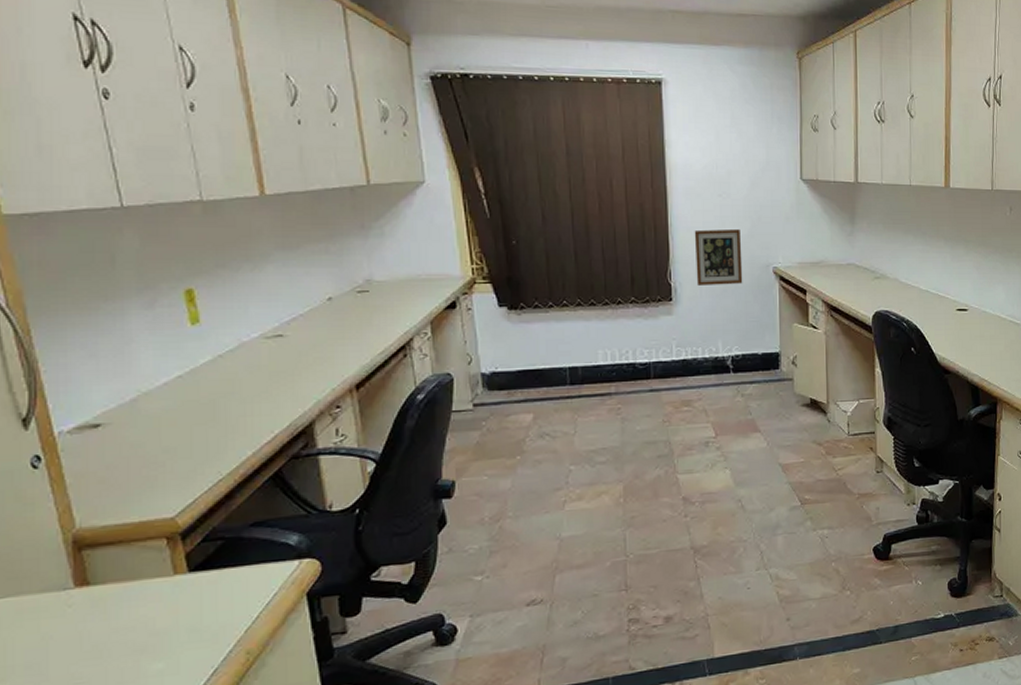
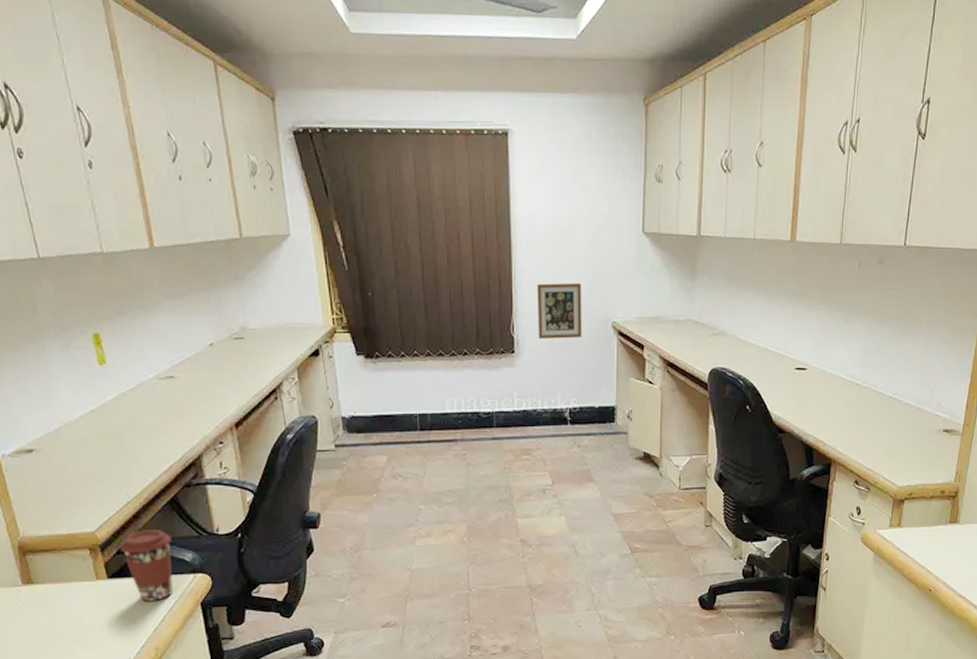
coffee cup: none [206,510,273,596] -> present [119,530,173,601]

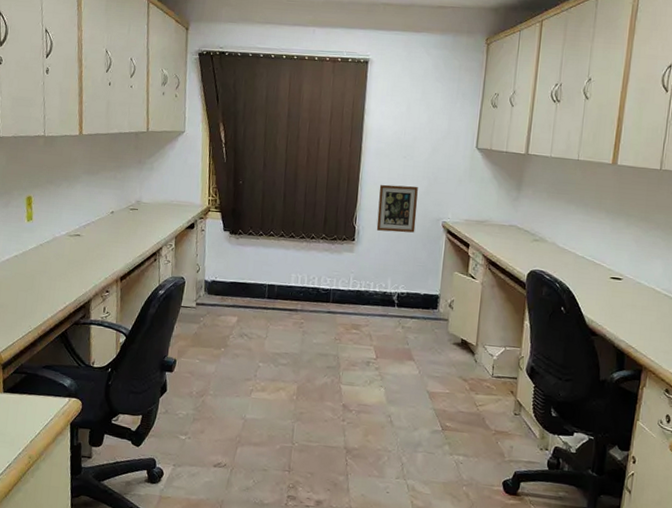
coffee cup: present [119,530,173,601] -> none [16,356,57,417]

